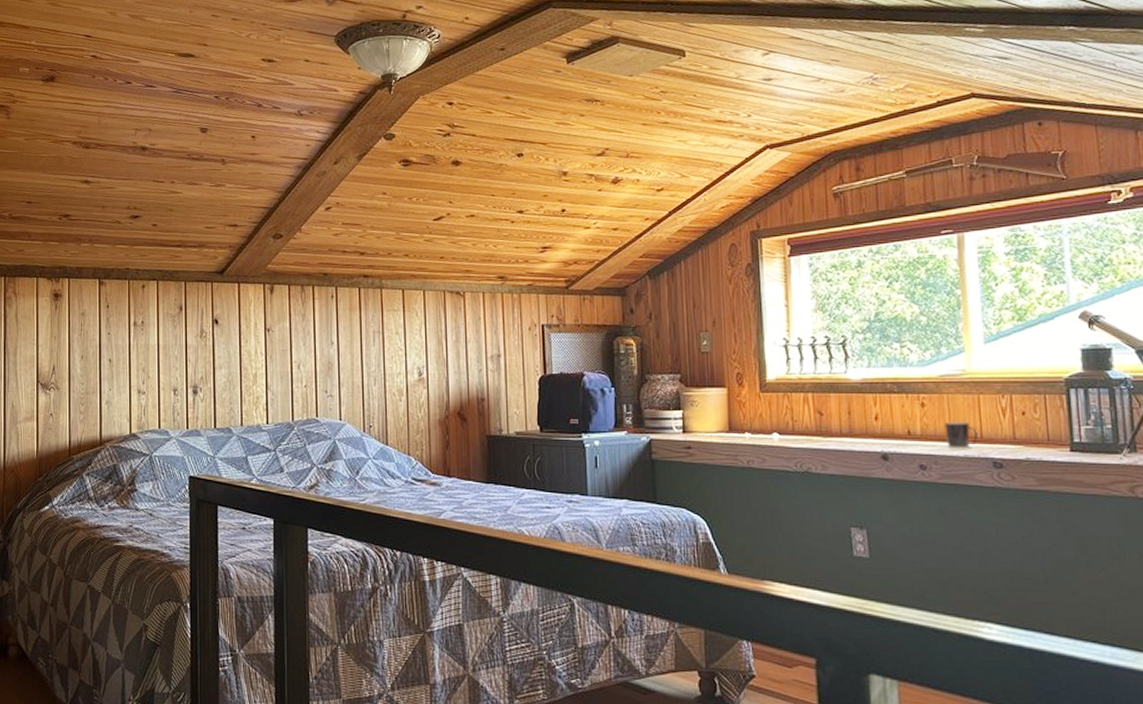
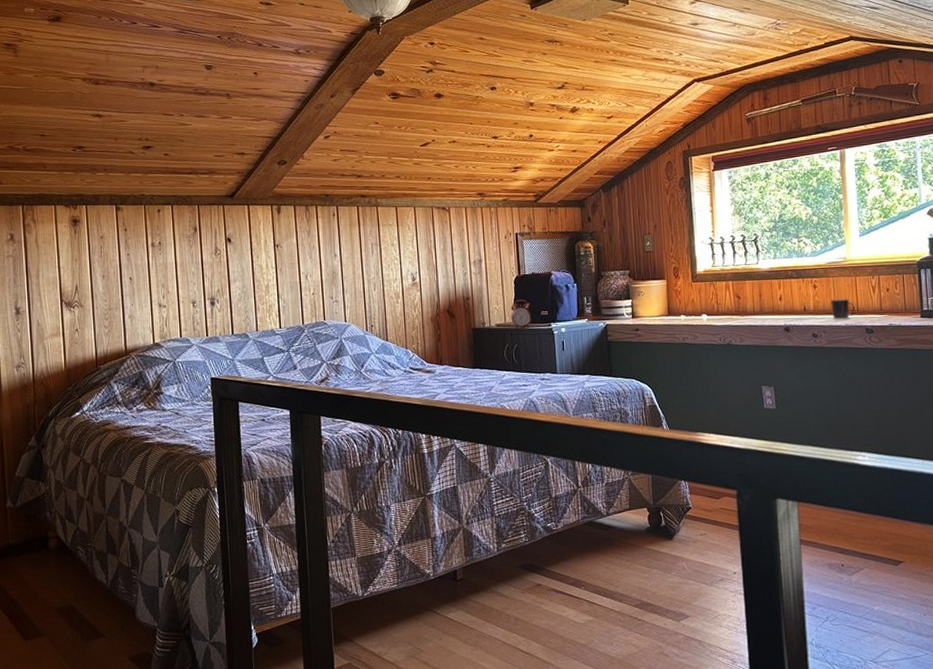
alarm clock: none [533,403,559,438] -> present [510,299,532,328]

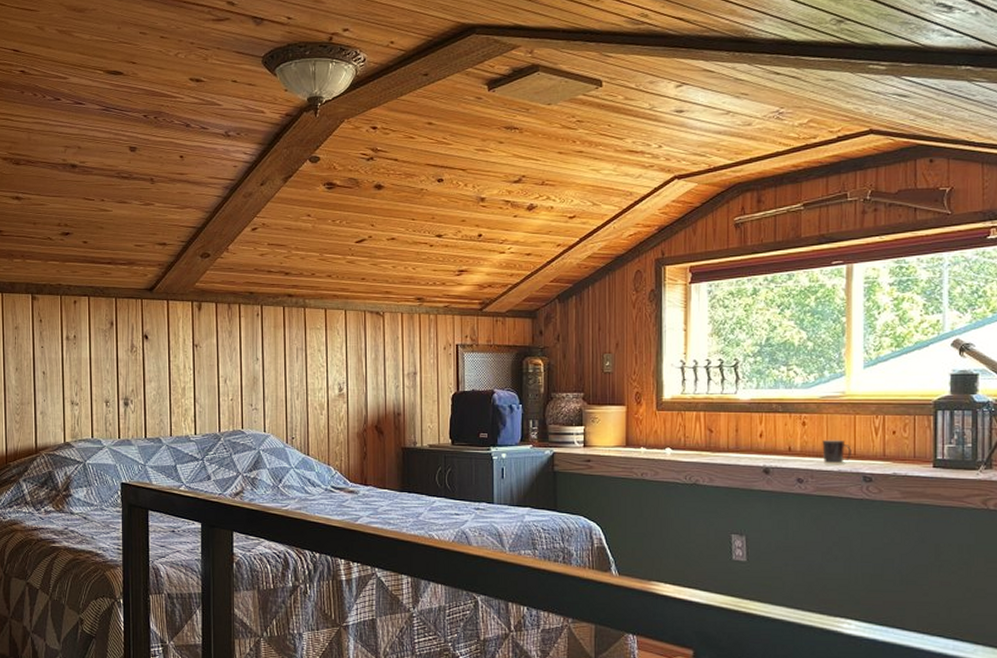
alarm clock: present [510,299,532,328] -> none [446,418,470,451]

